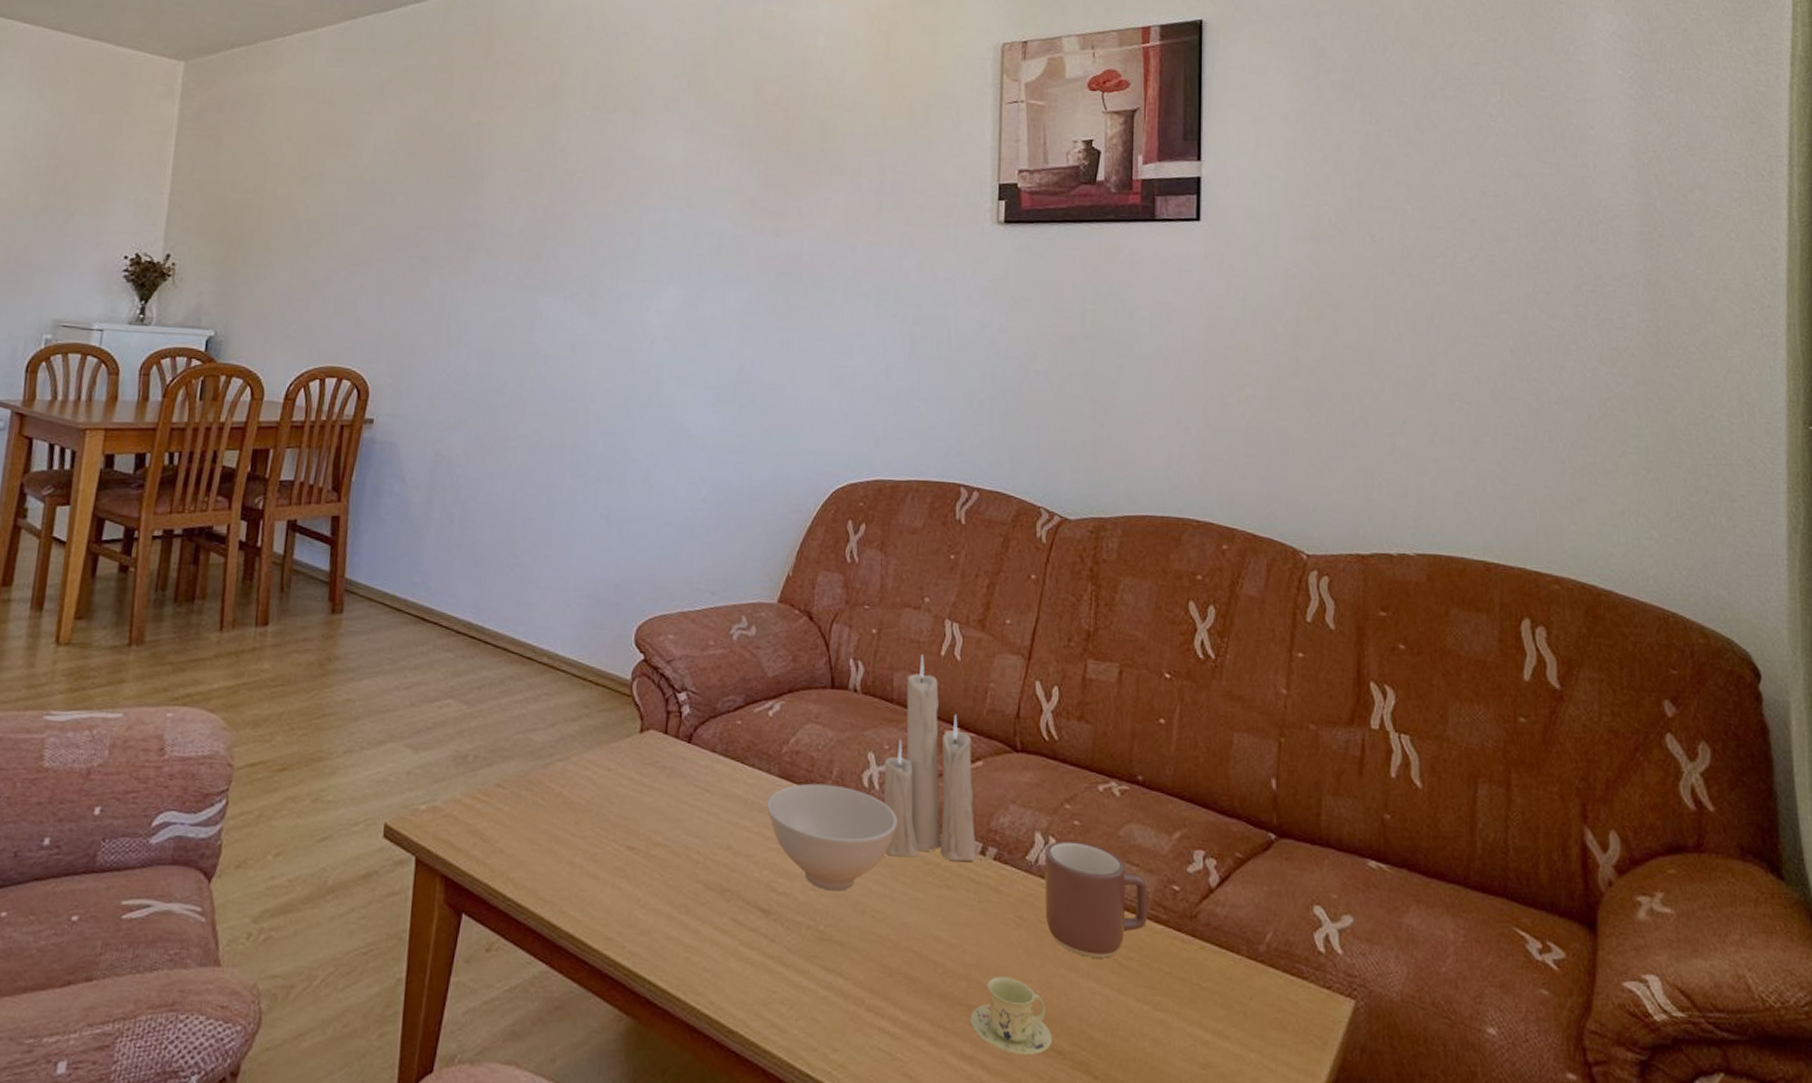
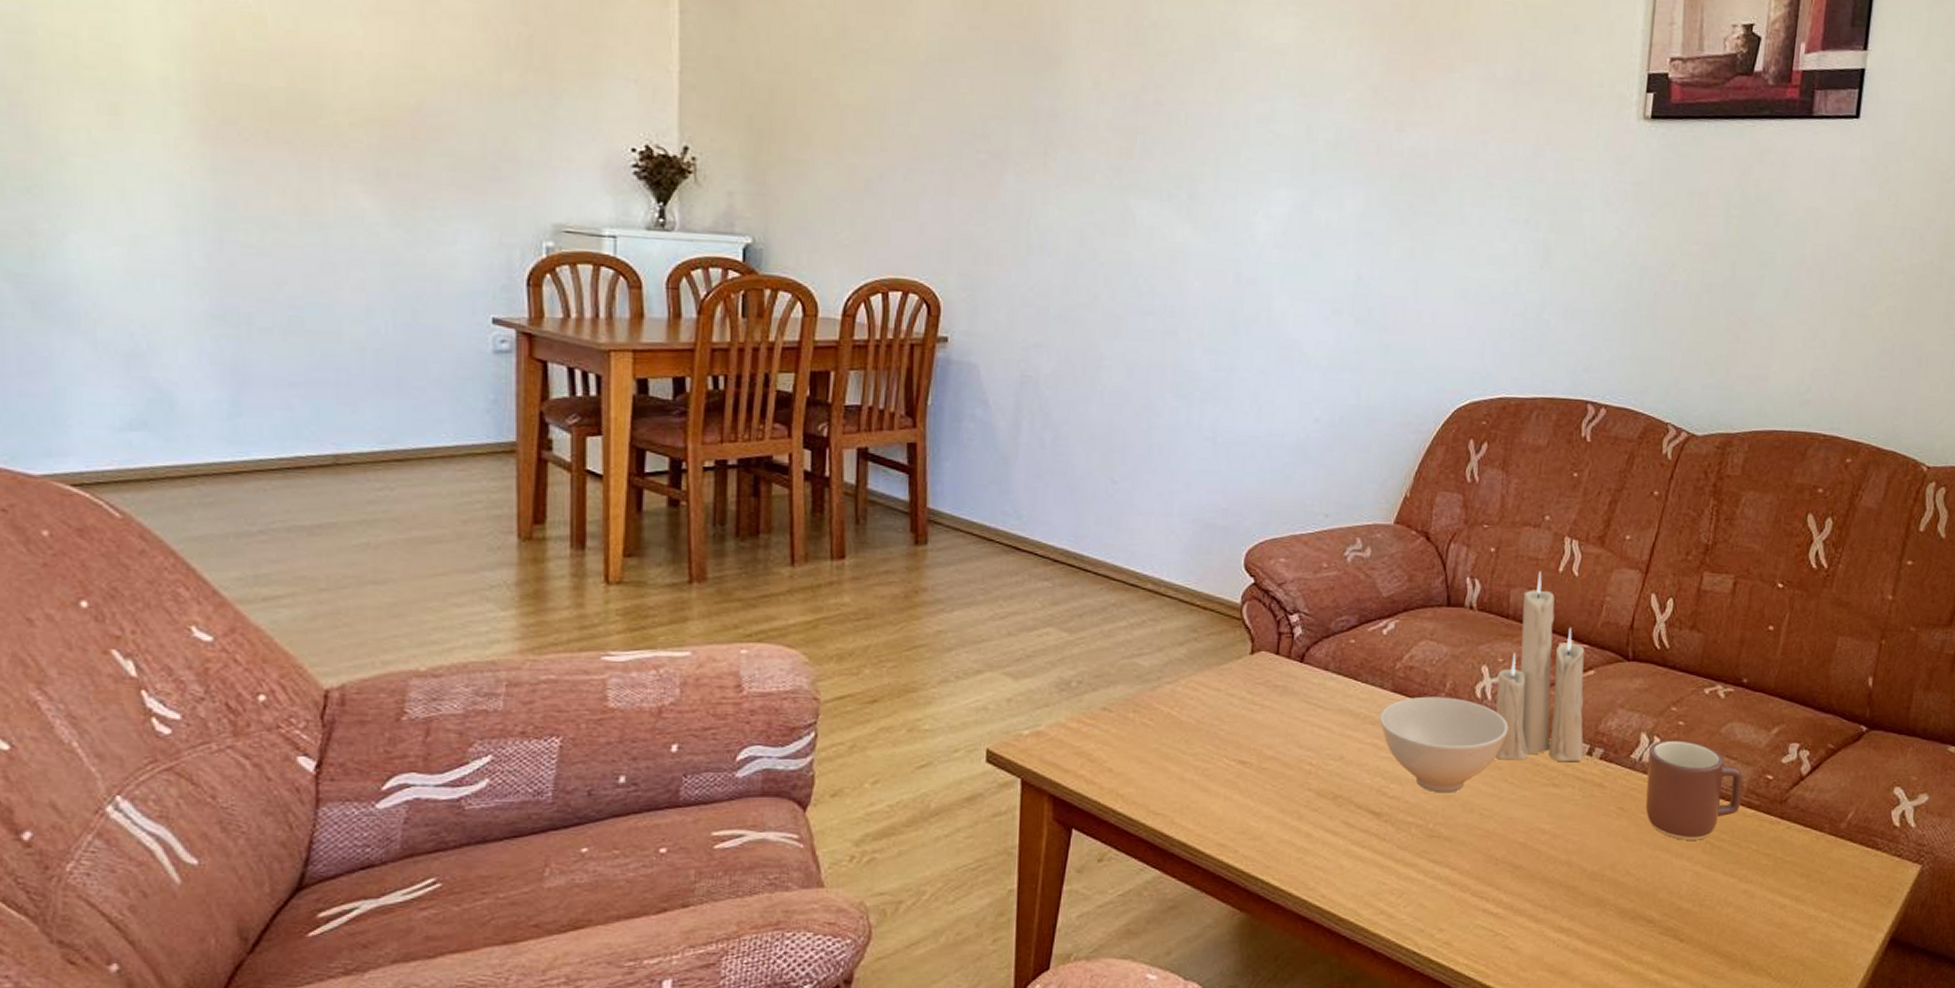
cup and saucer: present [970,976,1052,1055] -> none [1569,860,1644,925]

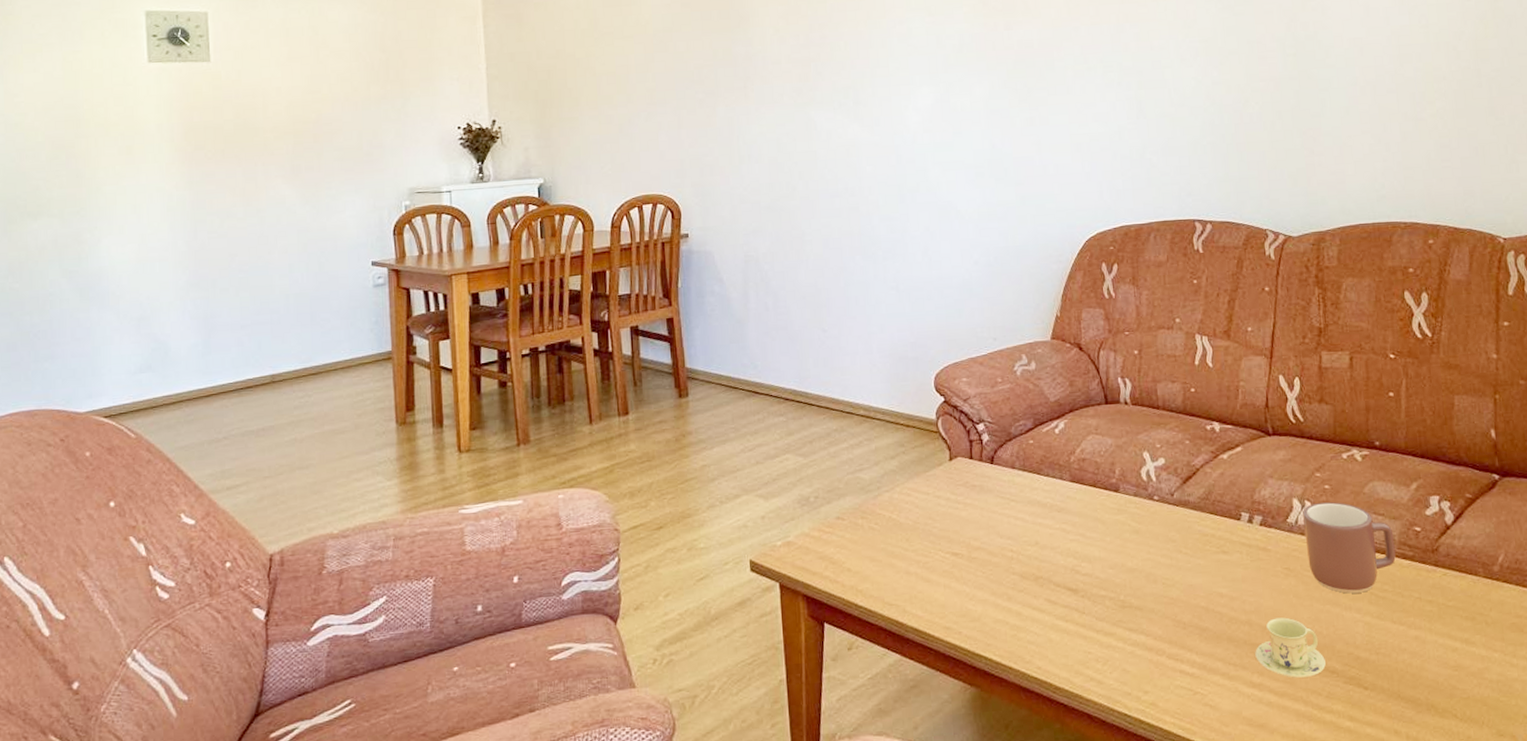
bowl: present [1379,696,1509,793] -> none [1063,482,1175,568]
candle: present [1496,571,1585,762] -> none [1158,366,1245,534]
cup and saucer: none [1569,860,1644,925] -> present [1255,617,1326,678]

